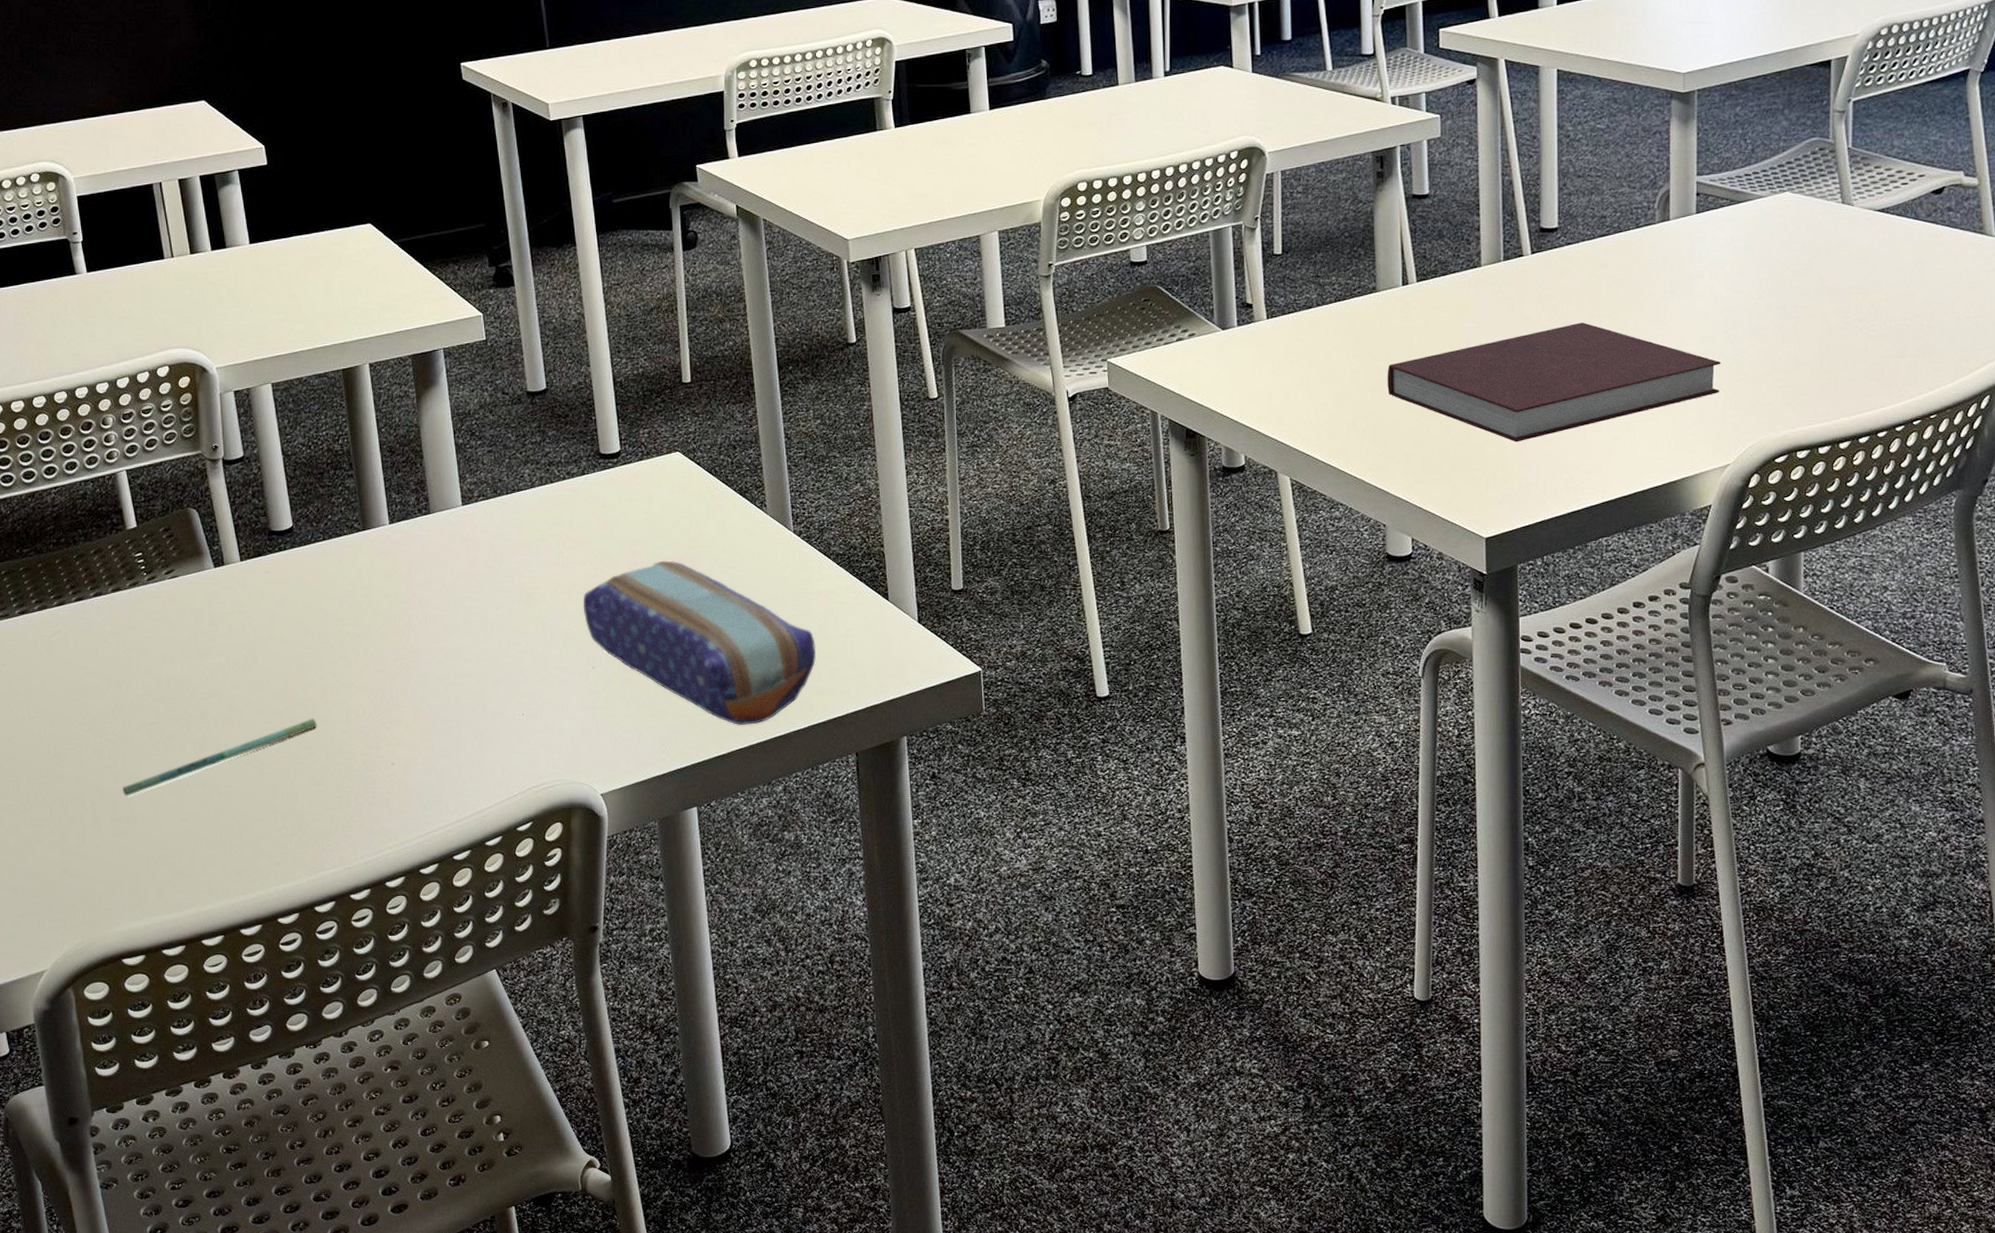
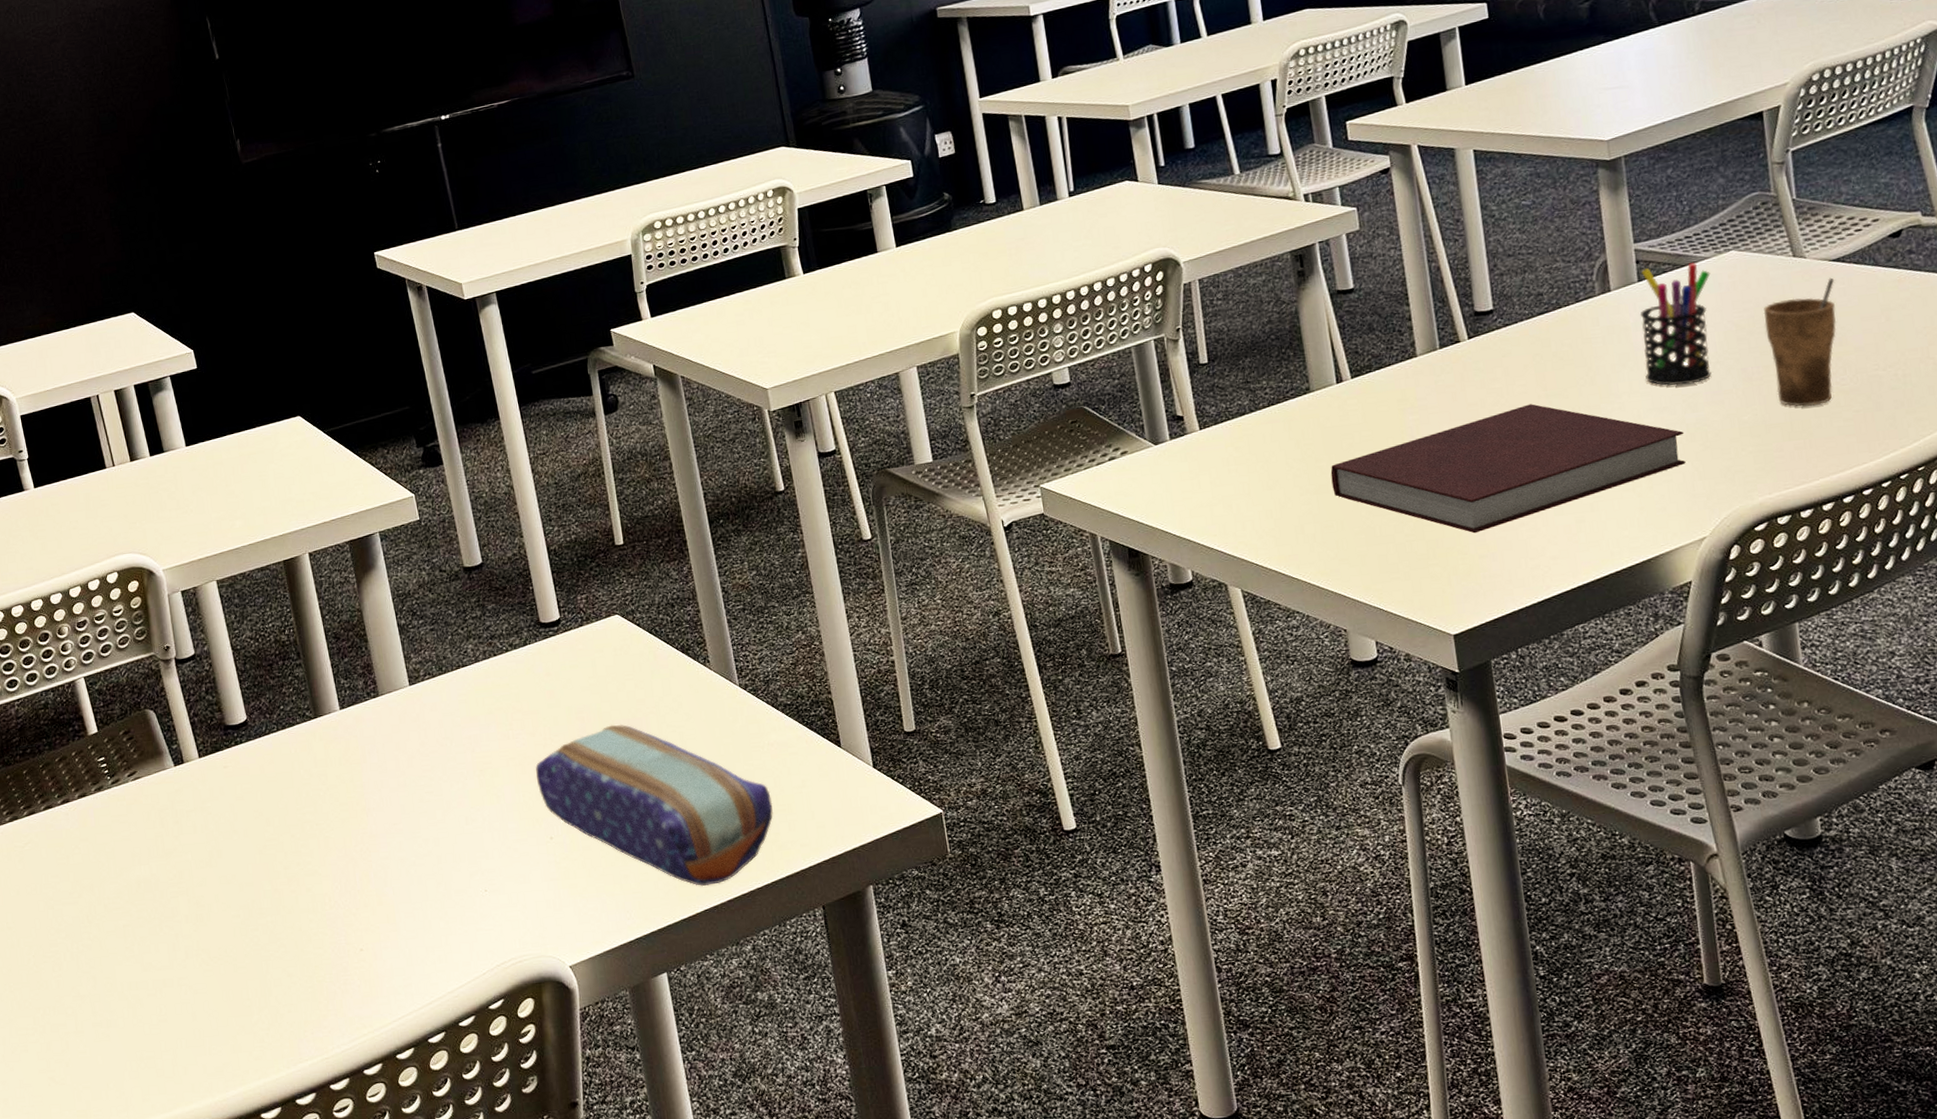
pen: present [122,717,316,797] -> none [101,908,284,1001]
pen holder: none [1692,200,1764,317] -> present [1640,262,1712,386]
cup: none [1808,227,1877,348] -> present [1763,277,1837,407]

